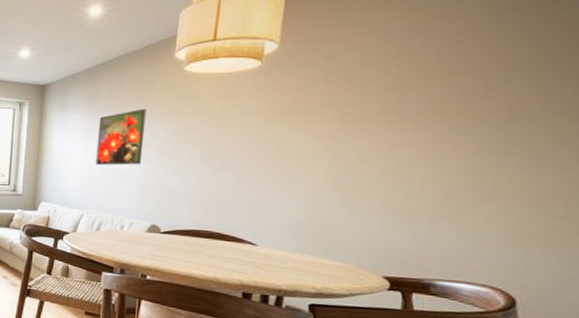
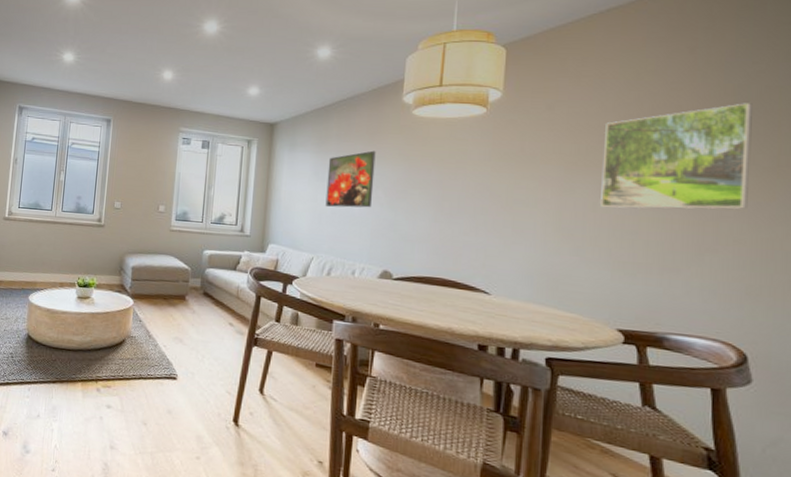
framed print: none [375,44,549,159] -> present [601,103,752,209]

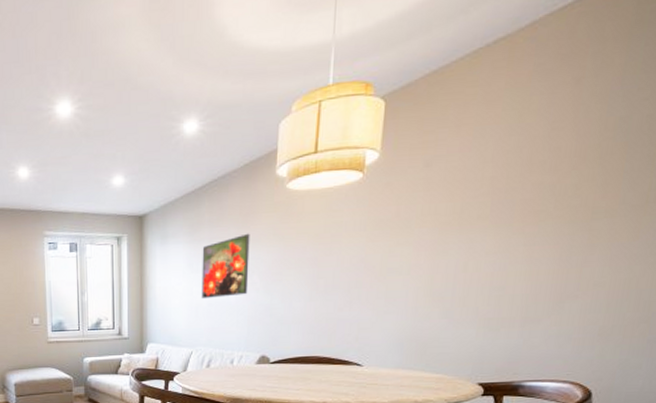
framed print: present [601,103,752,209] -> none [471,136,631,267]

